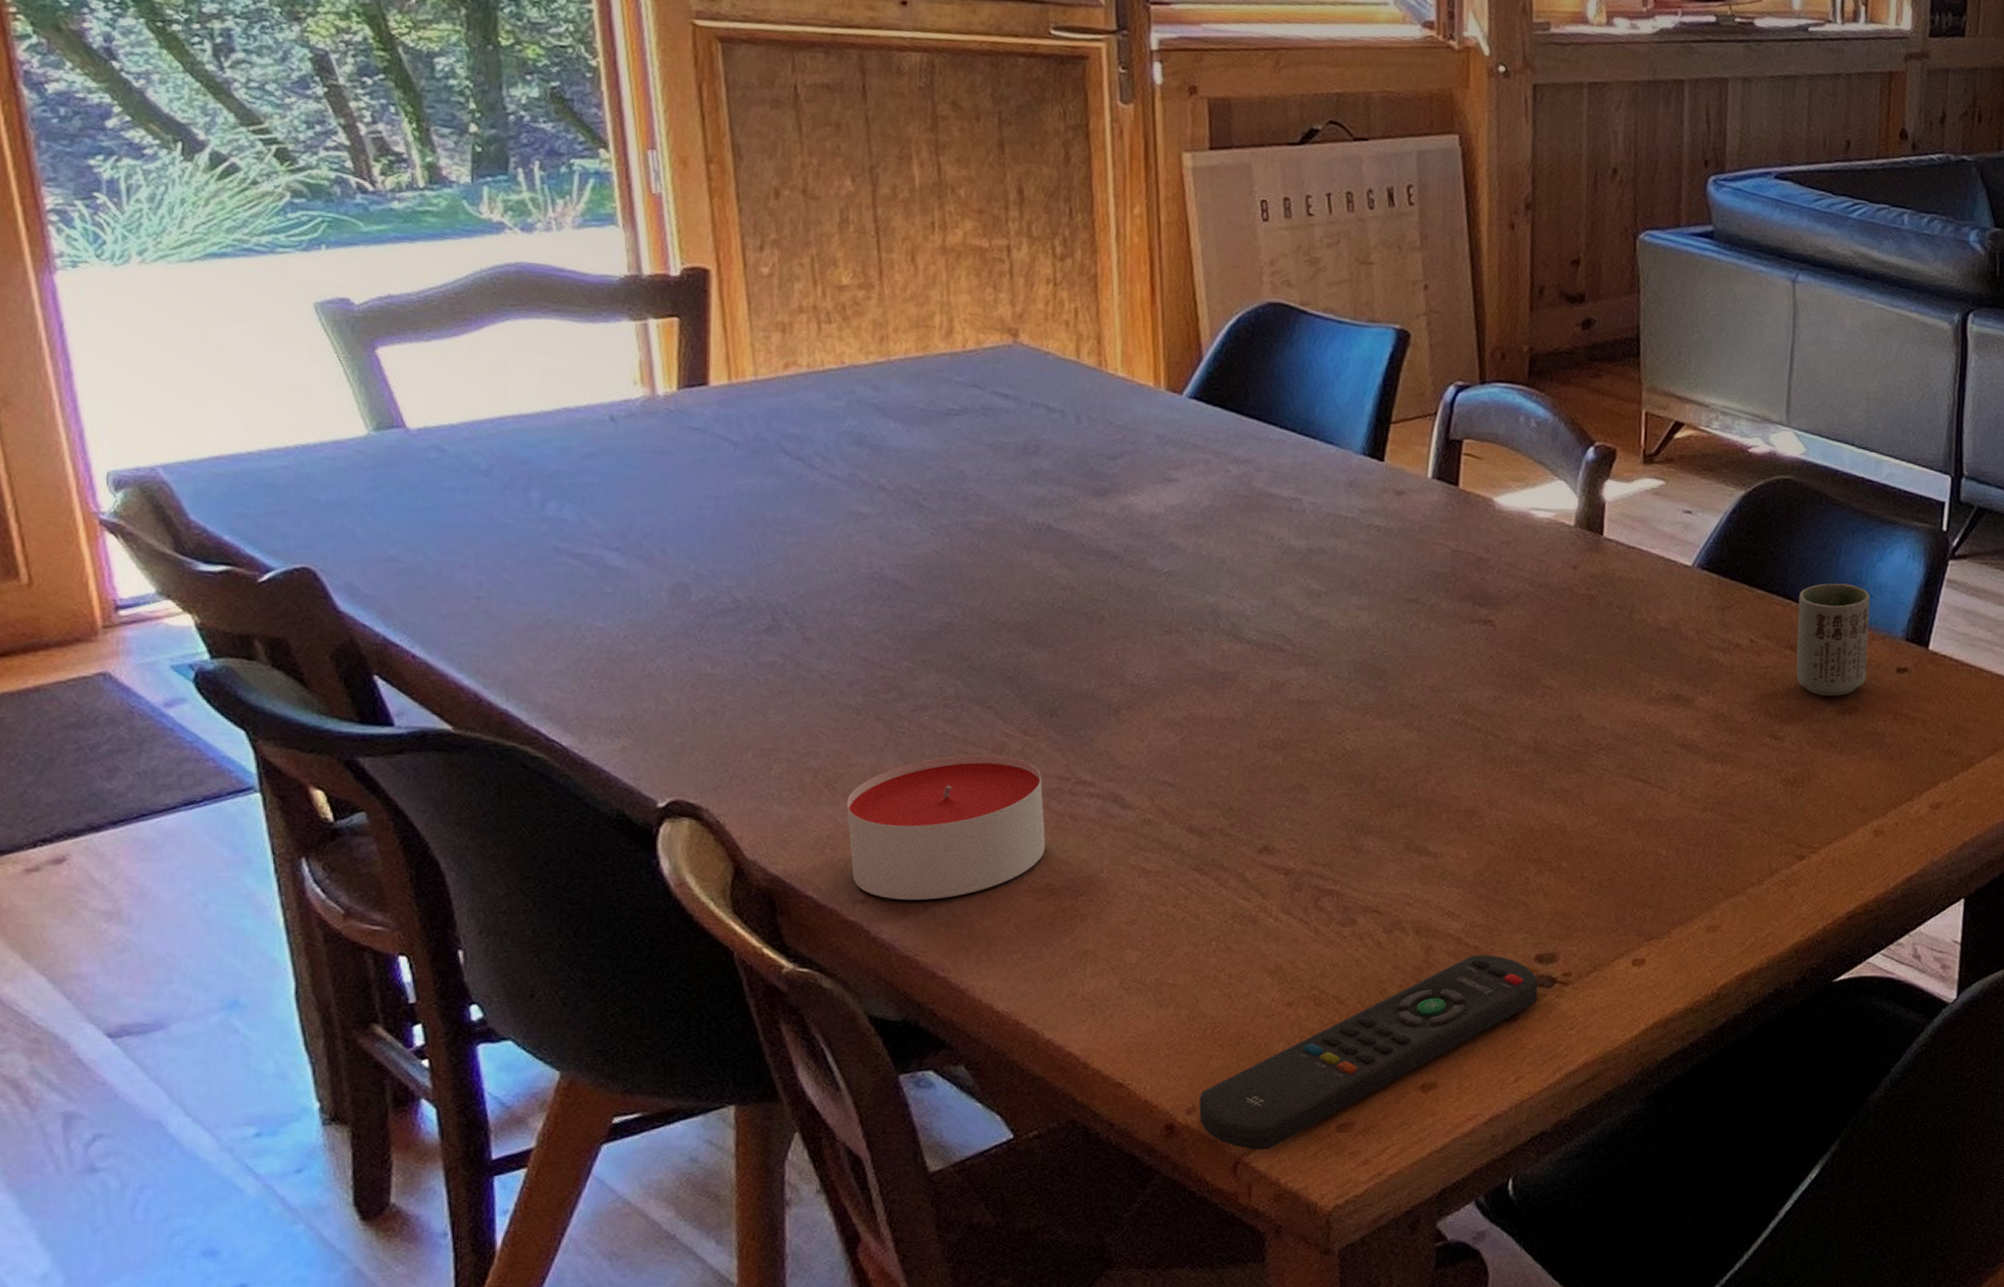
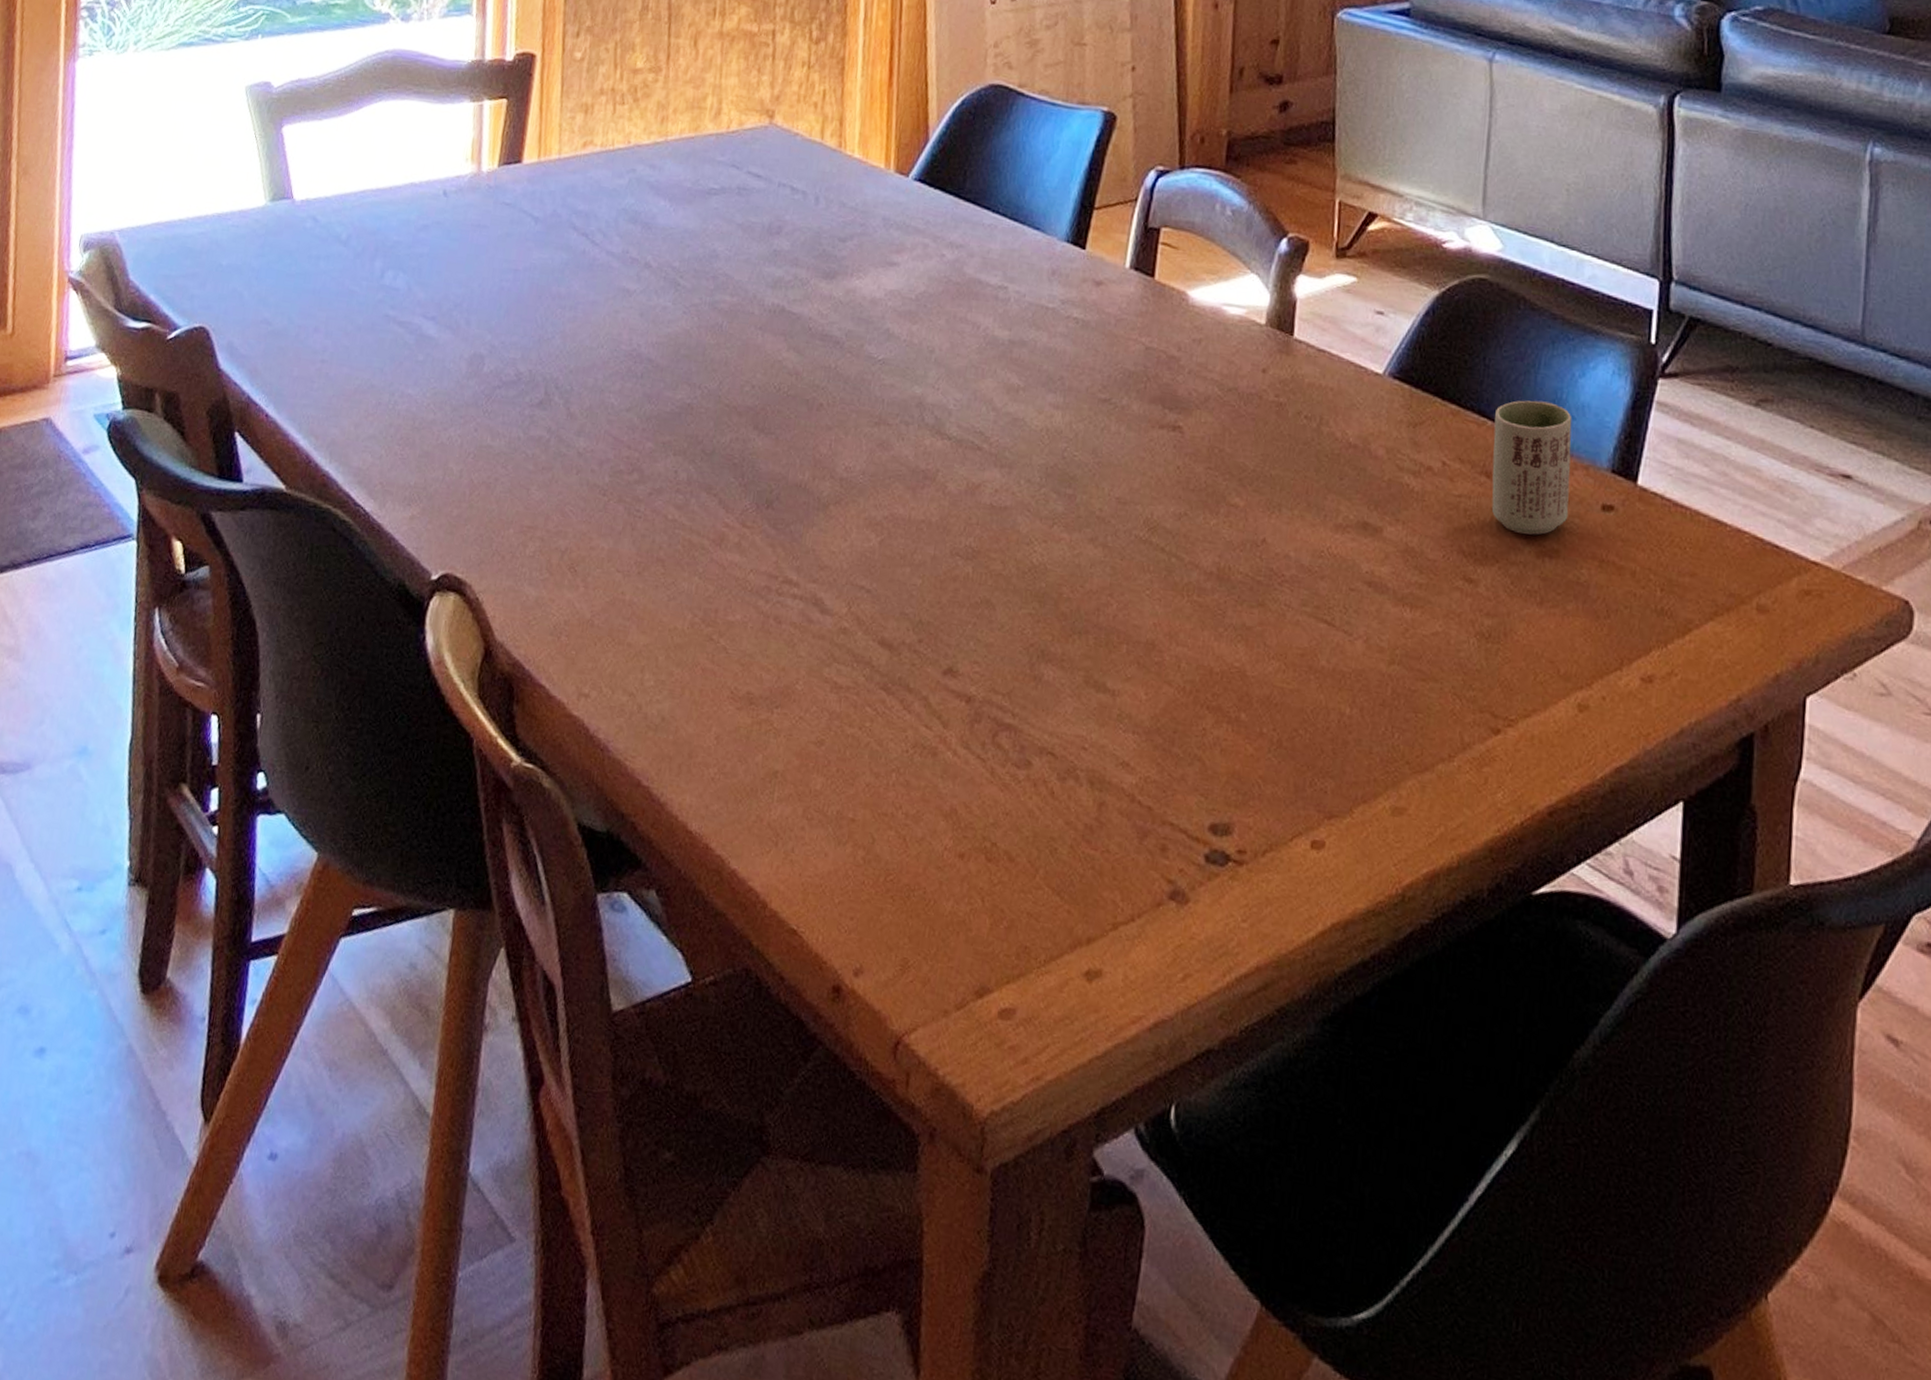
candle: present [846,754,1046,901] -> none [581,544,754,700]
remote control: present [1199,954,1538,1150] -> none [865,817,1211,1031]

